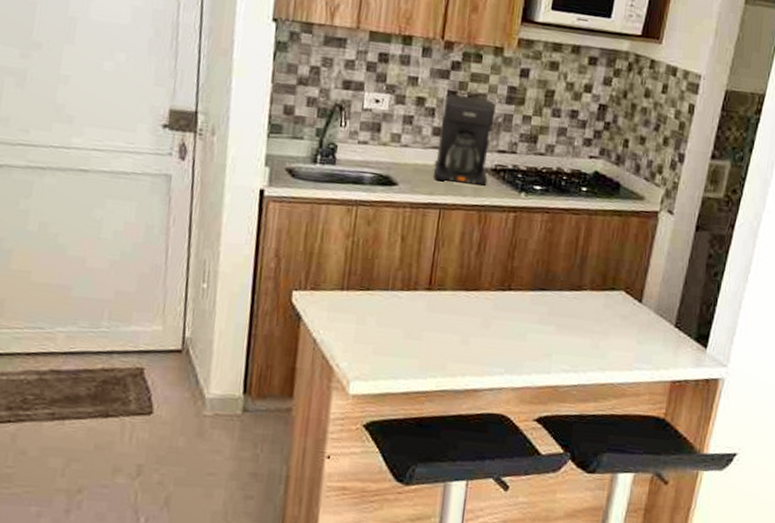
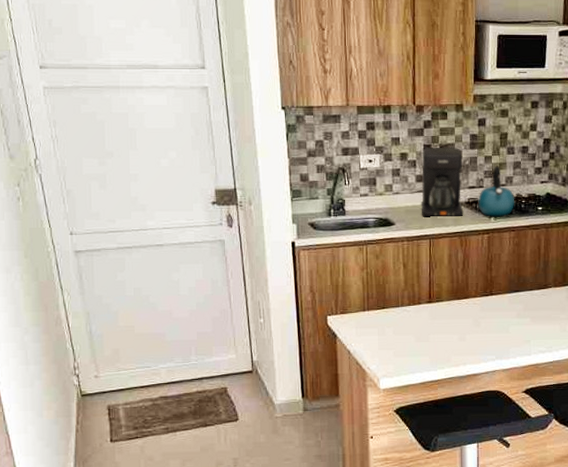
kettle: none [507,130,555,195] -> present [478,167,515,218]

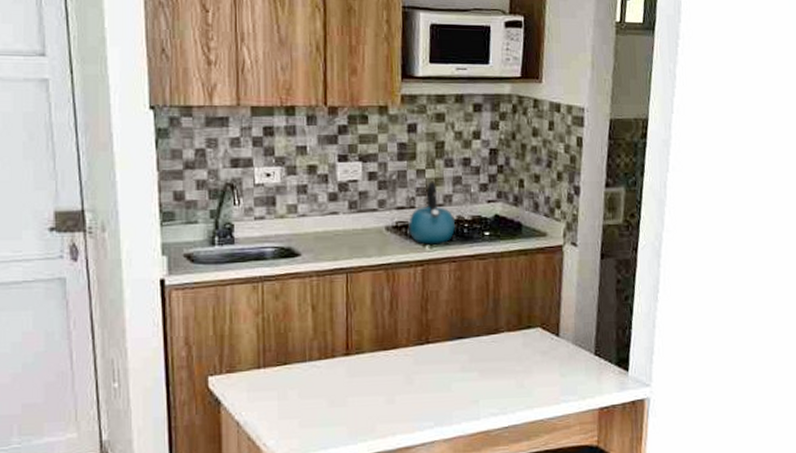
coffee maker: present [421,147,464,217] -> none [334,157,390,246]

